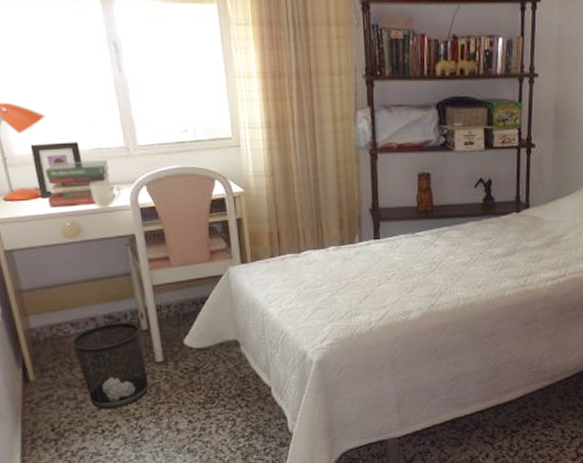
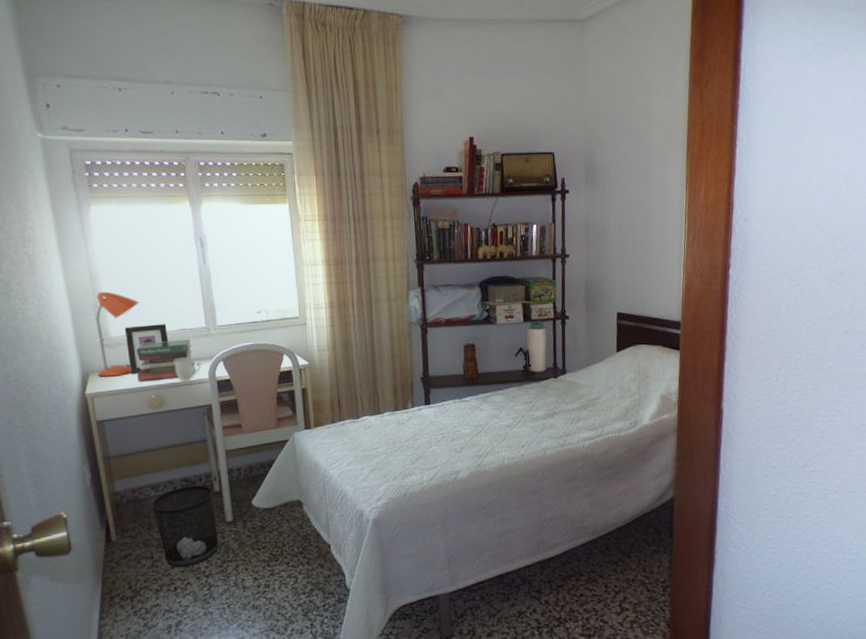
vase: none [487,147,511,207] -> present [526,319,548,373]

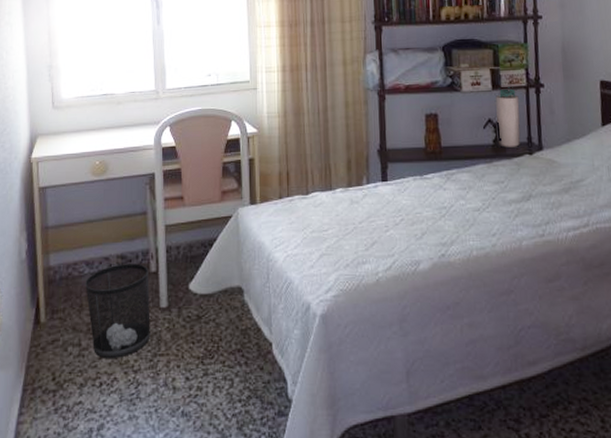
desk lamp: present [95,291,139,378] -> none [46,52,93,142]
picture frame: present [124,324,169,374] -> none [75,86,117,138]
books: present [137,339,196,382] -> none [83,103,142,147]
mug: present [174,357,201,381] -> none [120,121,147,147]

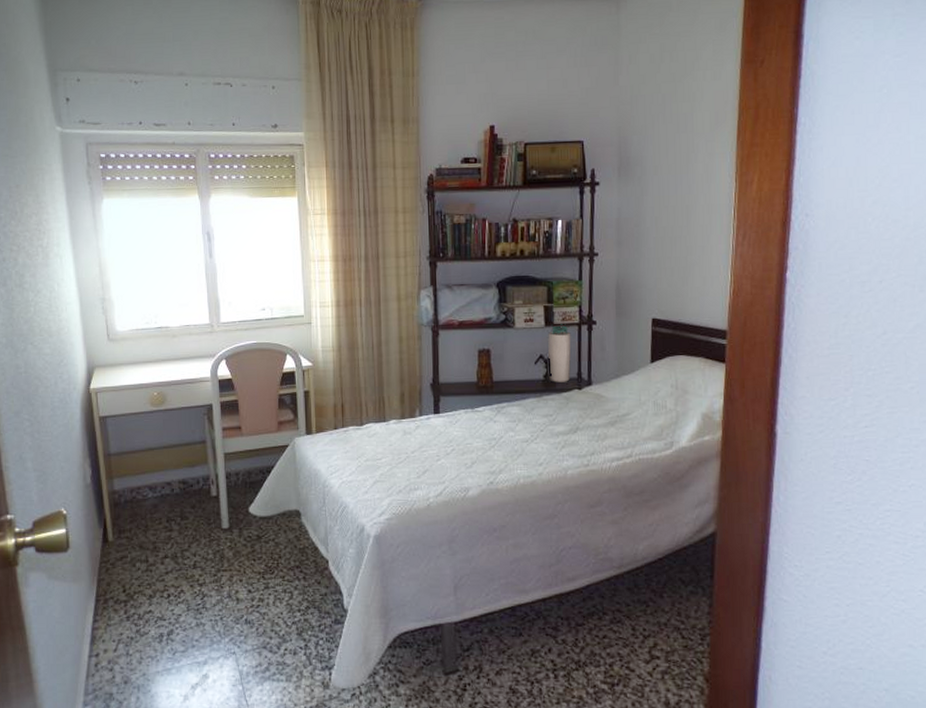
waste bin: present [85,263,151,358] -> none [149,488,214,573]

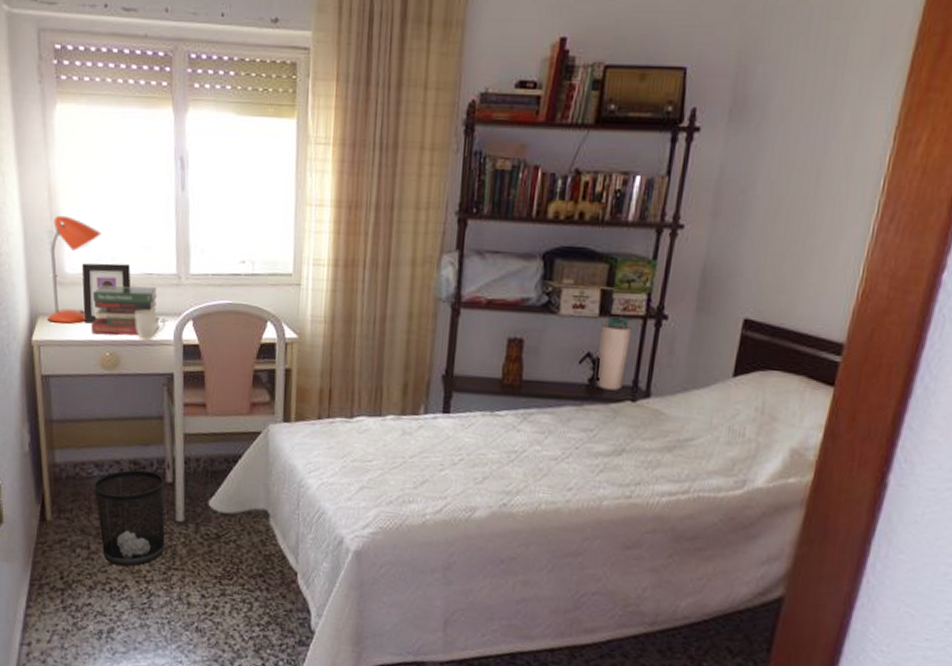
desk lamp: none [103,285,146,373] -> present [48,215,102,325]
picture frame: none [130,319,173,370] -> present [81,263,131,324]
books: none [140,336,198,379] -> present [91,285,160,336]
waste bin: none [149,488,214,573] -> present [94,469,165,567]
mug: none [177,354,203,379] -> present [134,309,166,340]

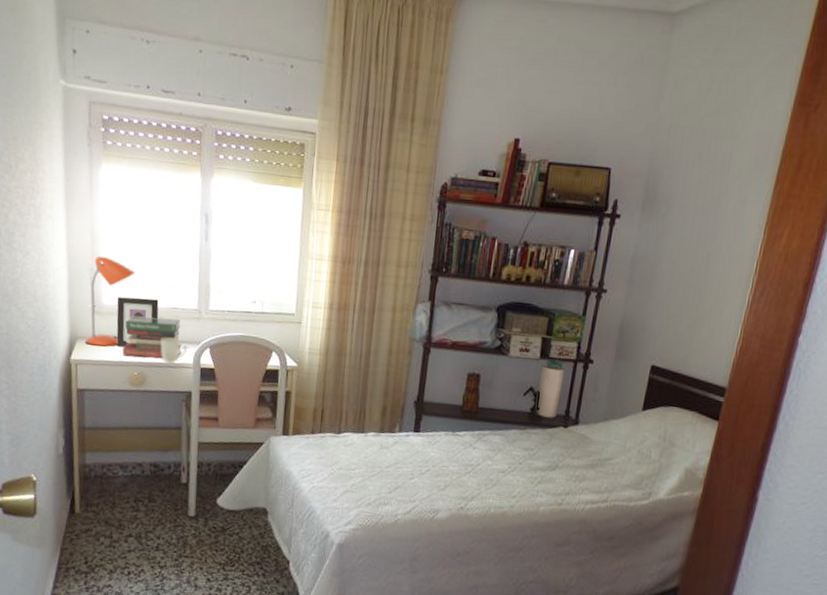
waste bin: present [94,469,165,567] -> none [118,471,180,554]

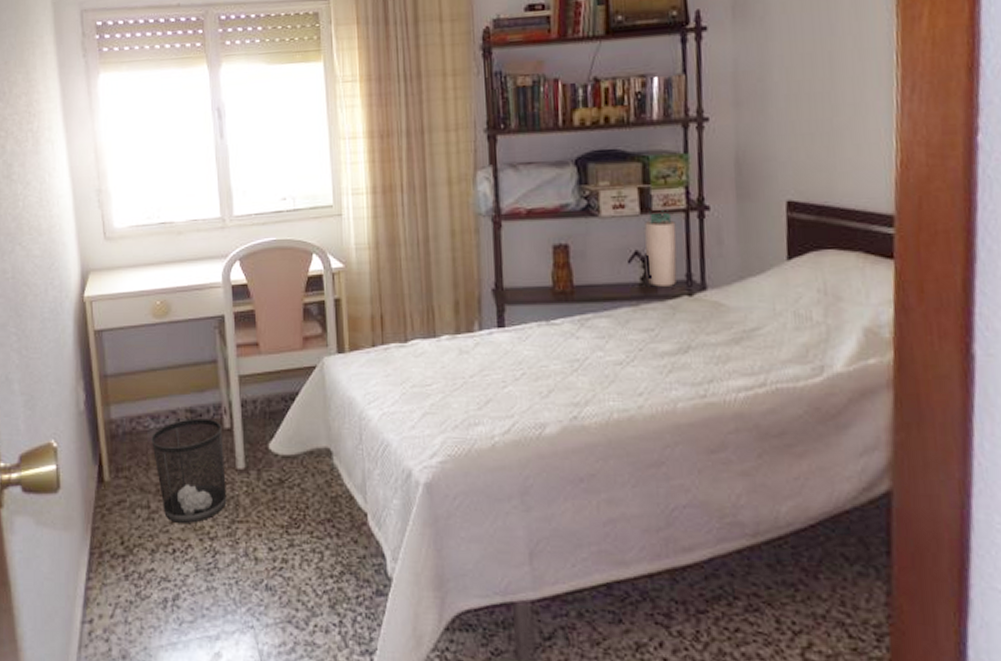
desk lamp: present [85,256,136,347] -> none [99,174,147,278]
picture frame: present [116,297,159,347] -> none [129,213,178,274]
waste bin: none [118,471,180,554] -> present [151,418,227,523]
books: present [122,316,182,359] -> none [141,232,208,284]
mug: present [160,337,187,363] -> none [183,254,213,284]

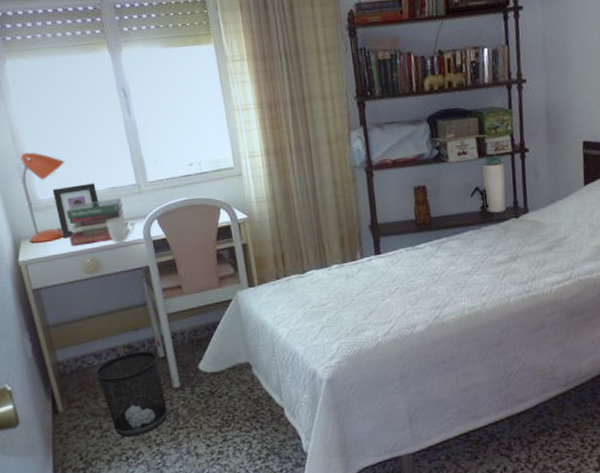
desk lamp: none [99,174,147,278] -> present [20,152,65,244]
picture frame: none [129,213,178,274] -> present [52,183,99,239]
books: none [141,232,208,284] -> present [66,198,130,247]
mug: none [183,254,213,284] -> present [106,217,135,243]

